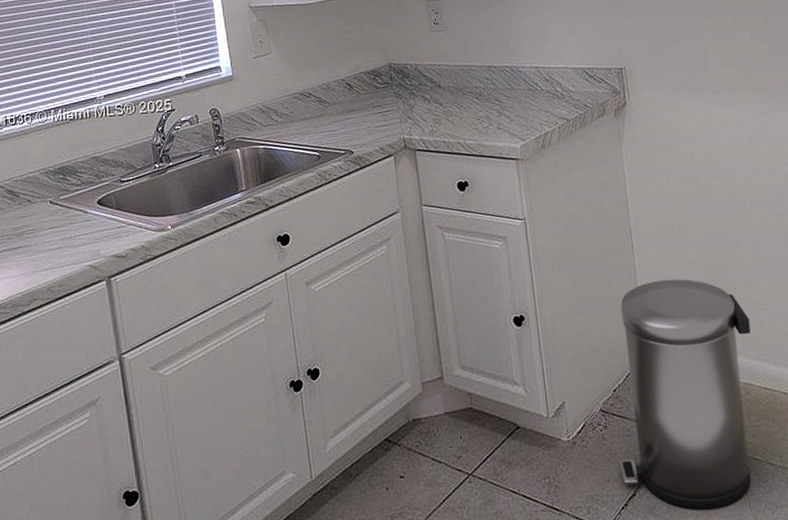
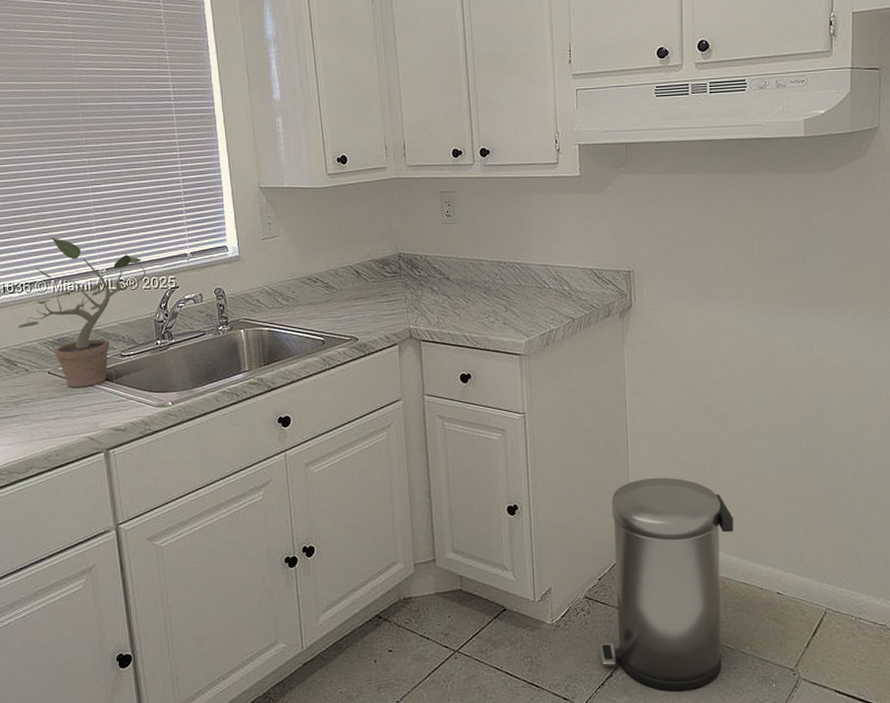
potted plant: none [20,67,142,216] -> present [18,237,145,387]

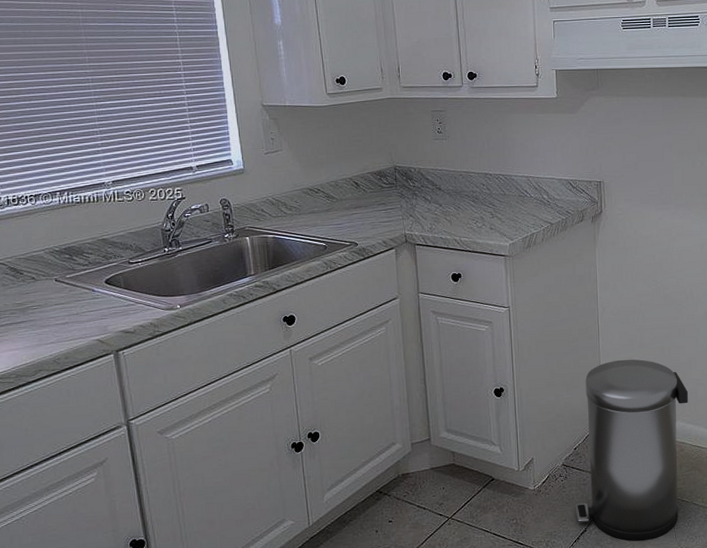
potted plant: present [18,237,145,387] -> none [24,151,152,294]

